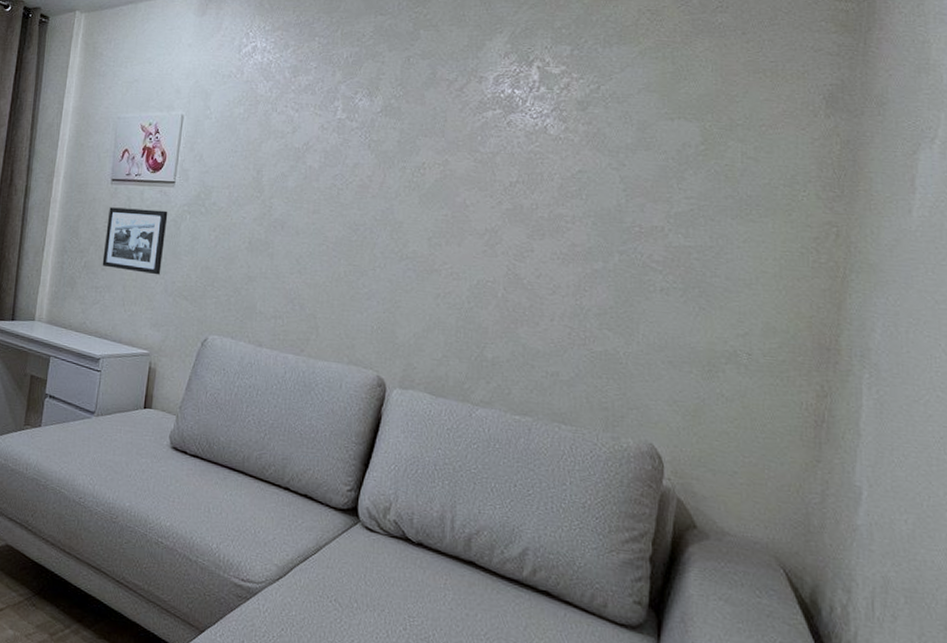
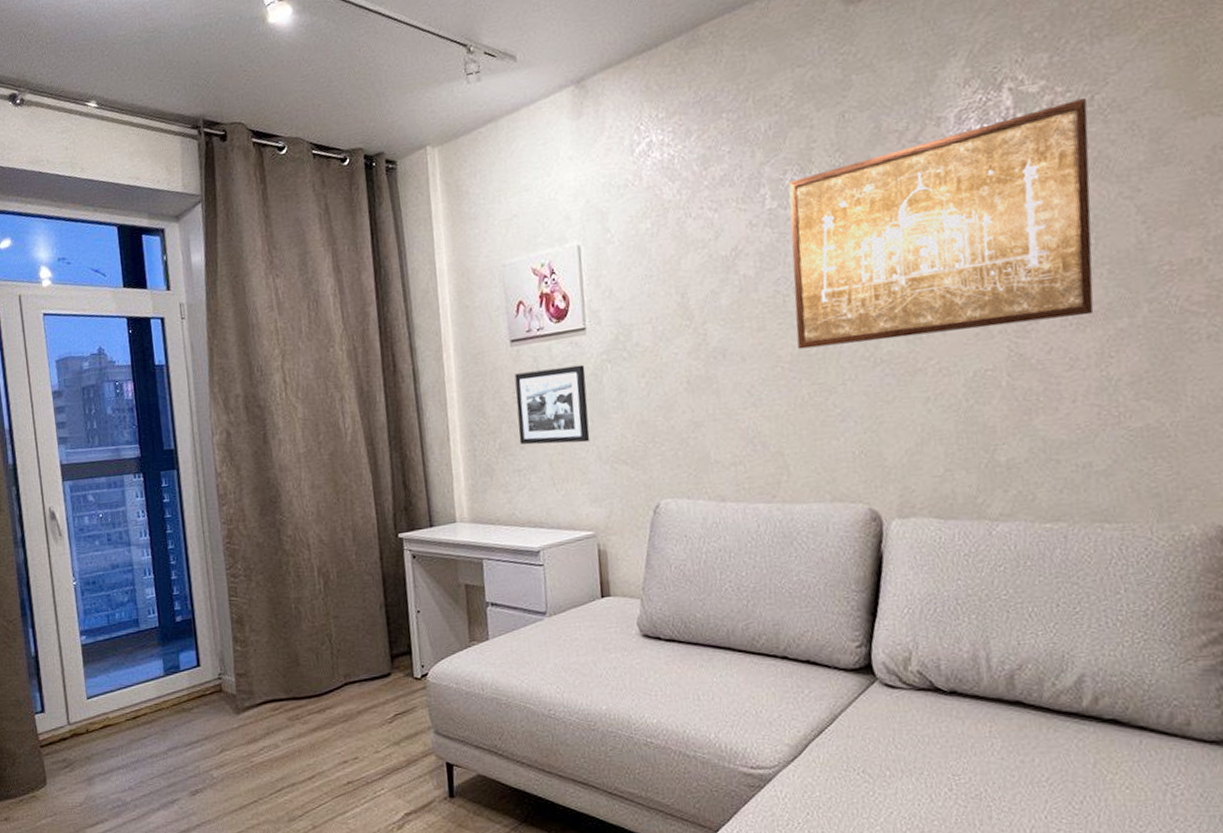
wall art: none [343,85,595,254] -> present [788,97,1094,350]

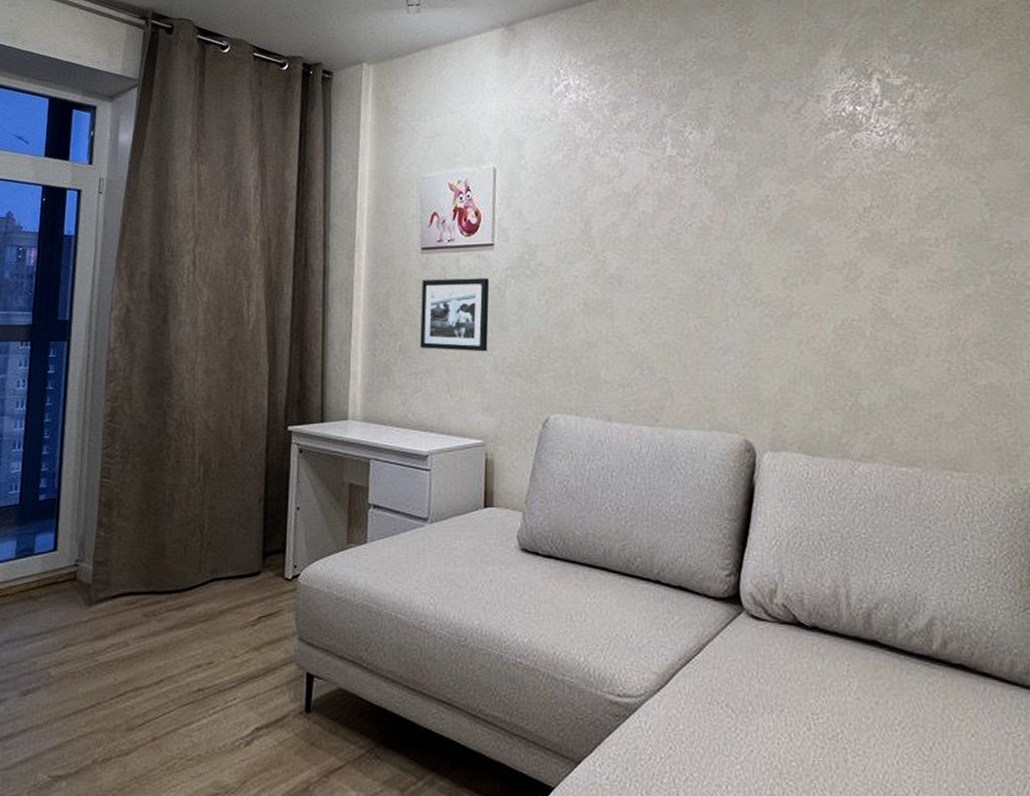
wall art: present [788,97,1094,350] -> none [687,94,946,284]

